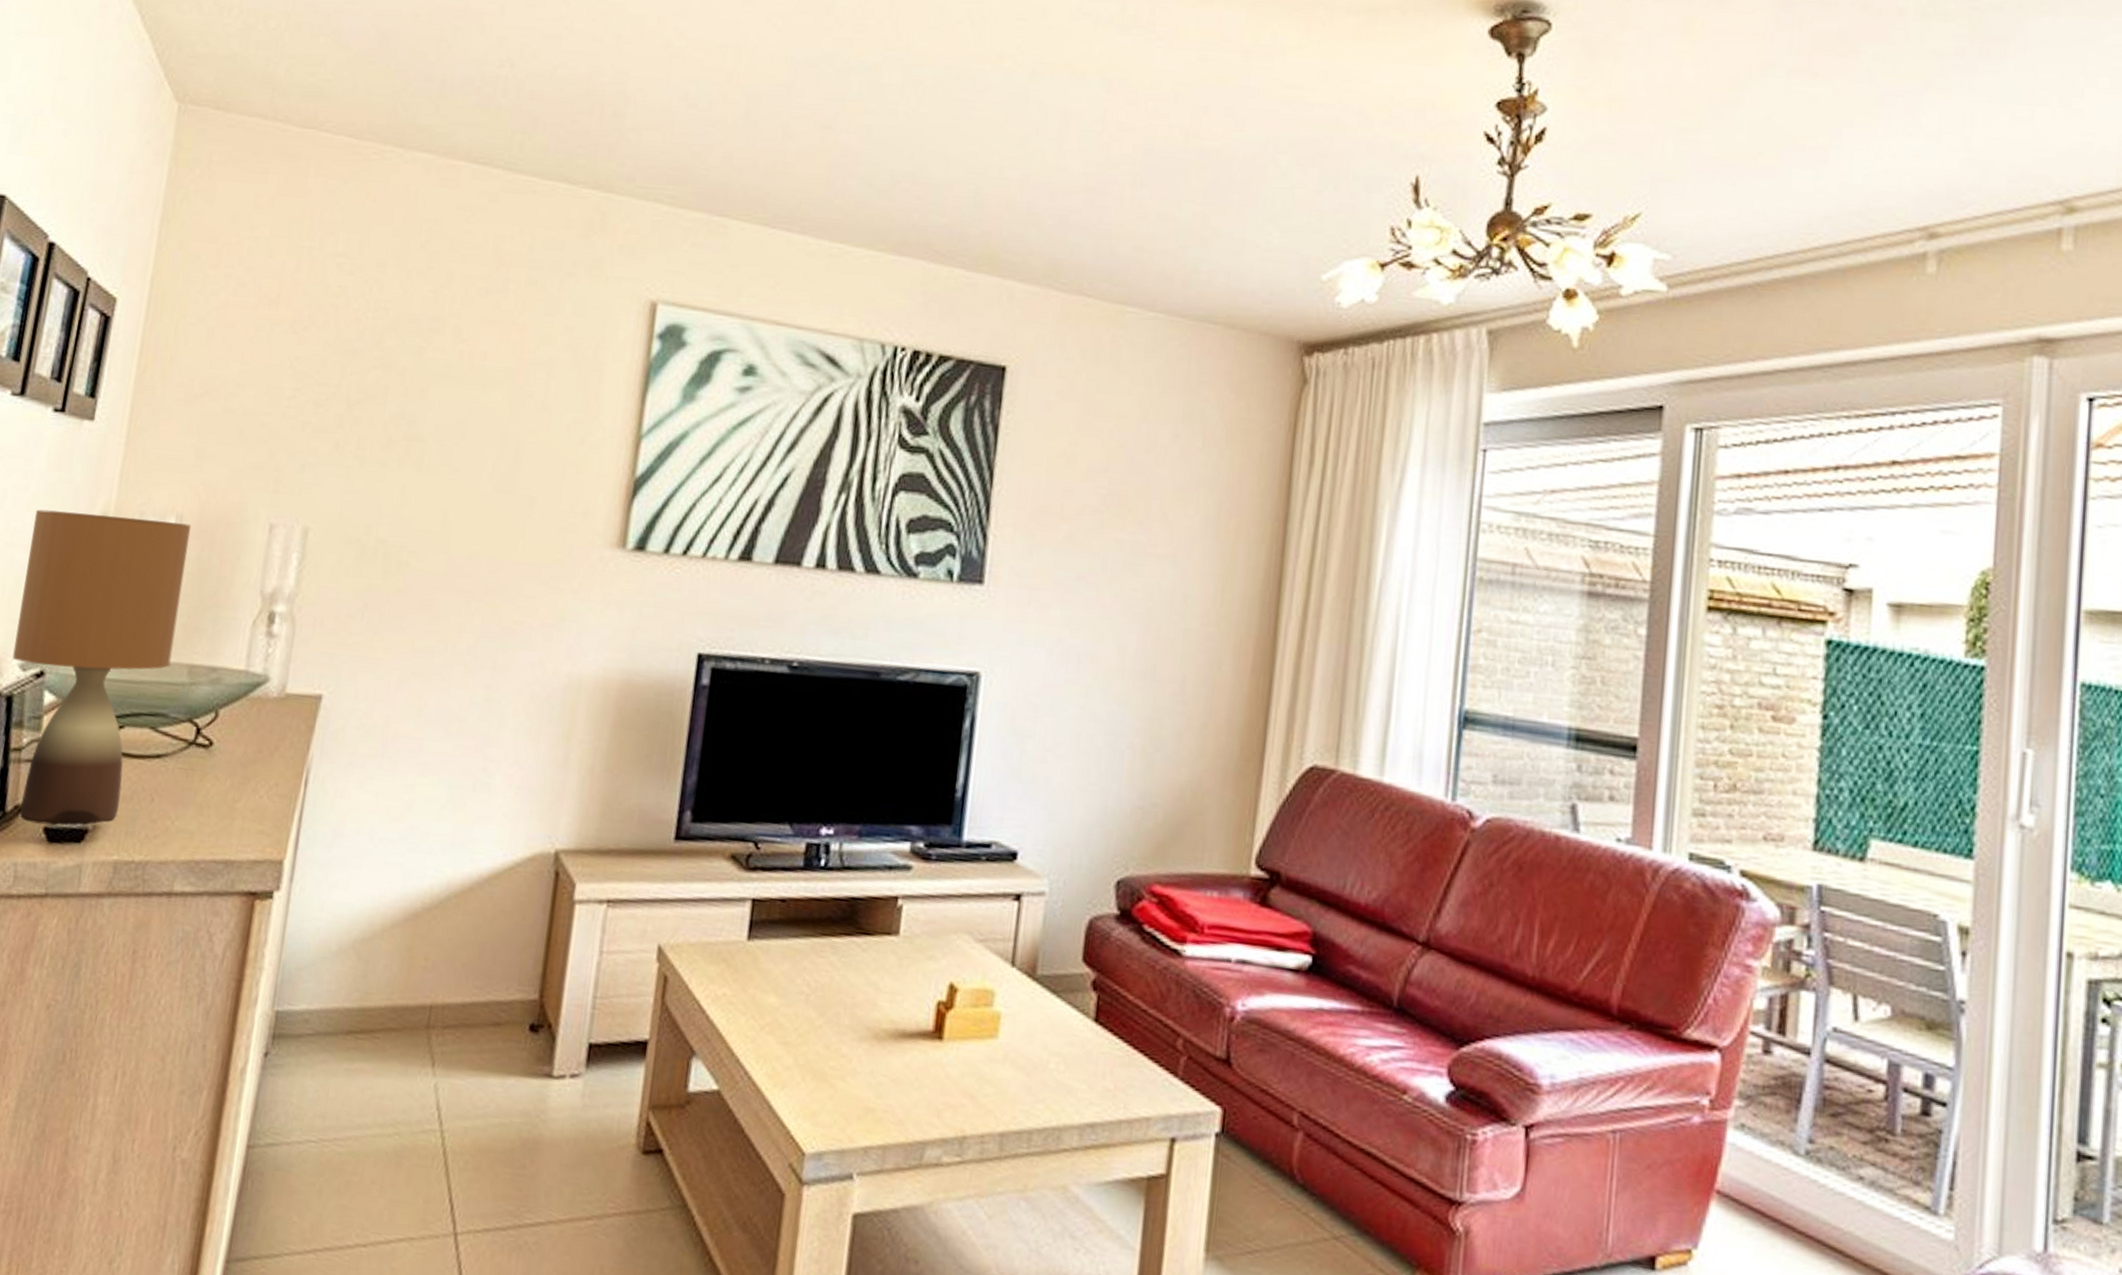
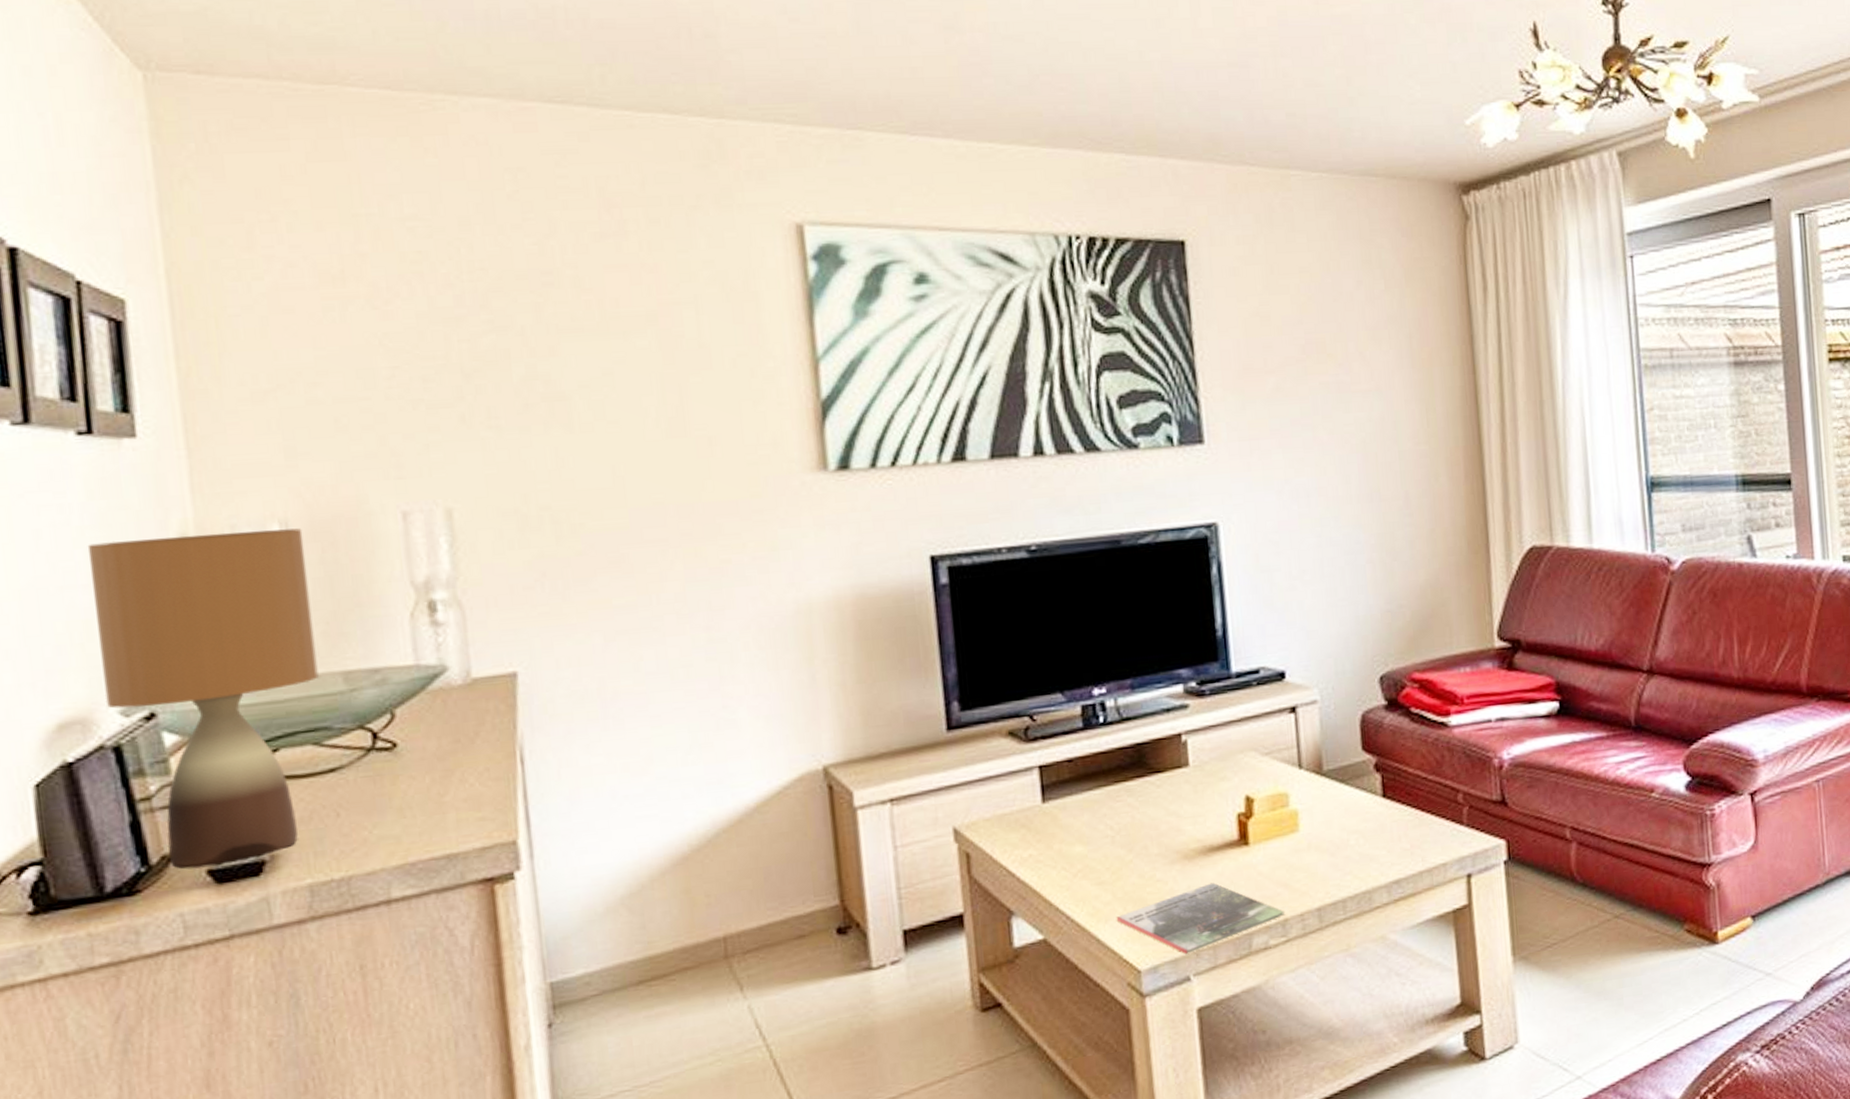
magazine: none [792,1073,965,1148] -> present [1116,882,1285,954]

